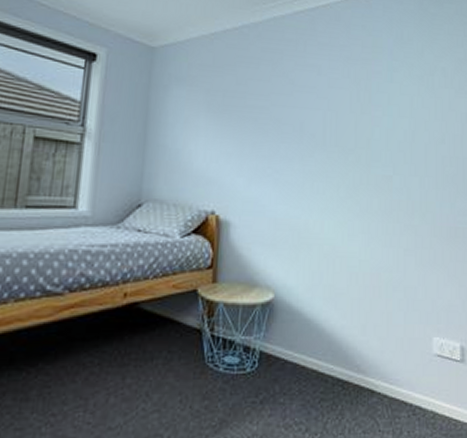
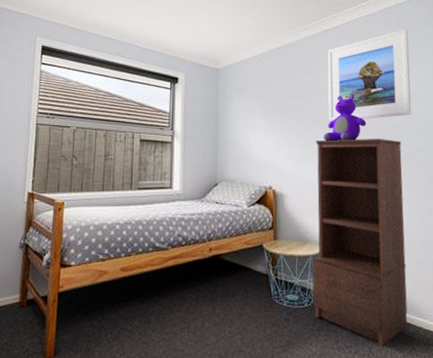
shelving unit: none [257,153,378,421] -> present [312,139,408,346]
stuffed bear: none [286,96,339,157] -> present [324,94,367,141]
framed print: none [294,21,394,131] -> present [327,29,412,122]

